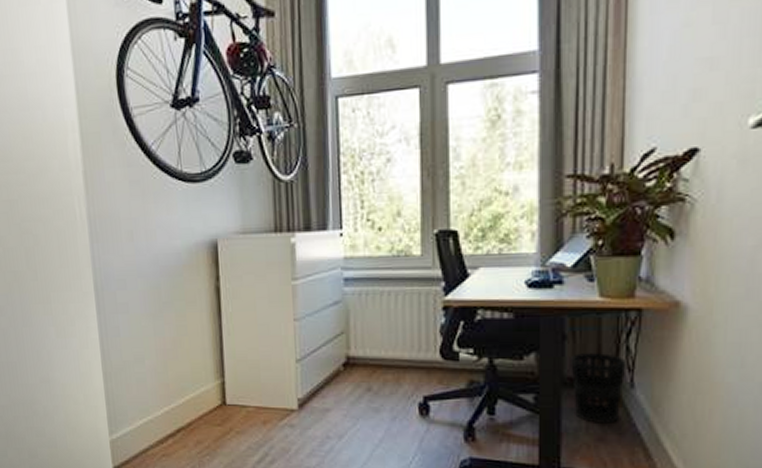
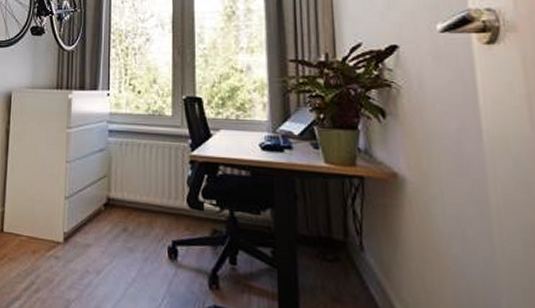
wastebasket: present [569,353,627,423] -> none [302,213,355,285]

